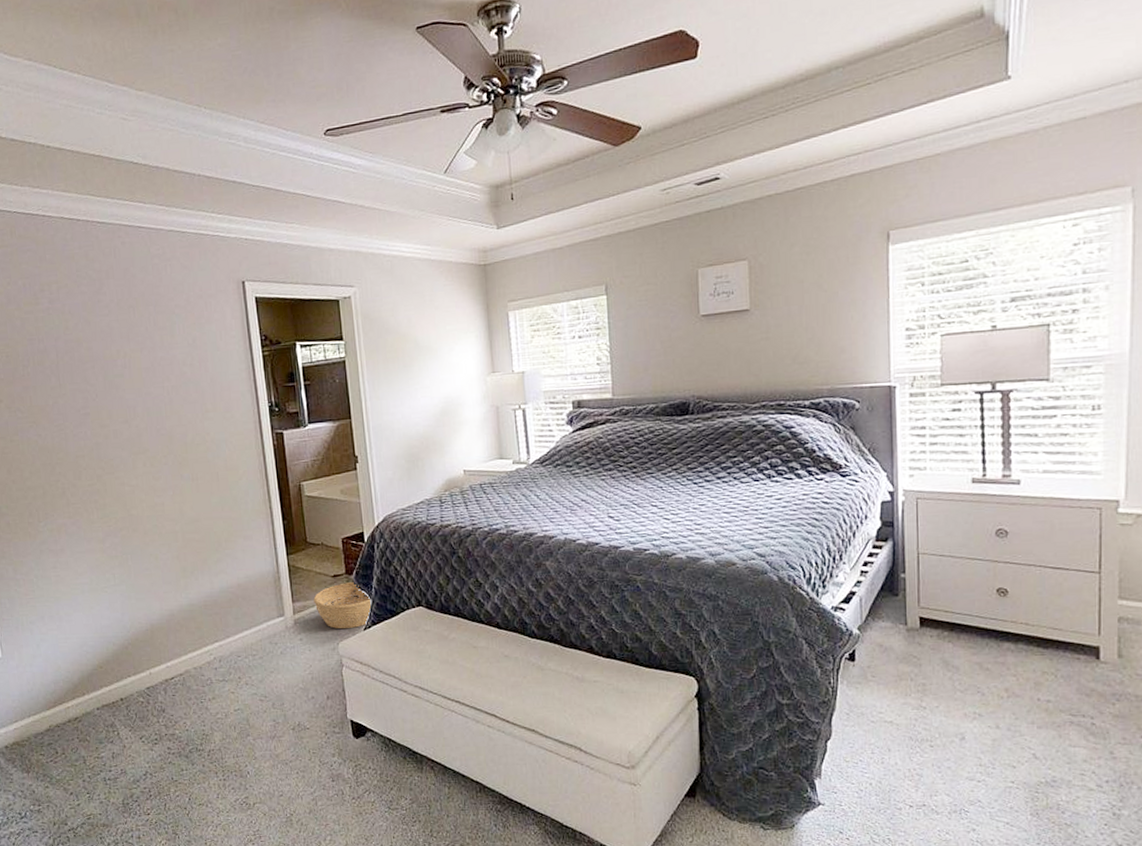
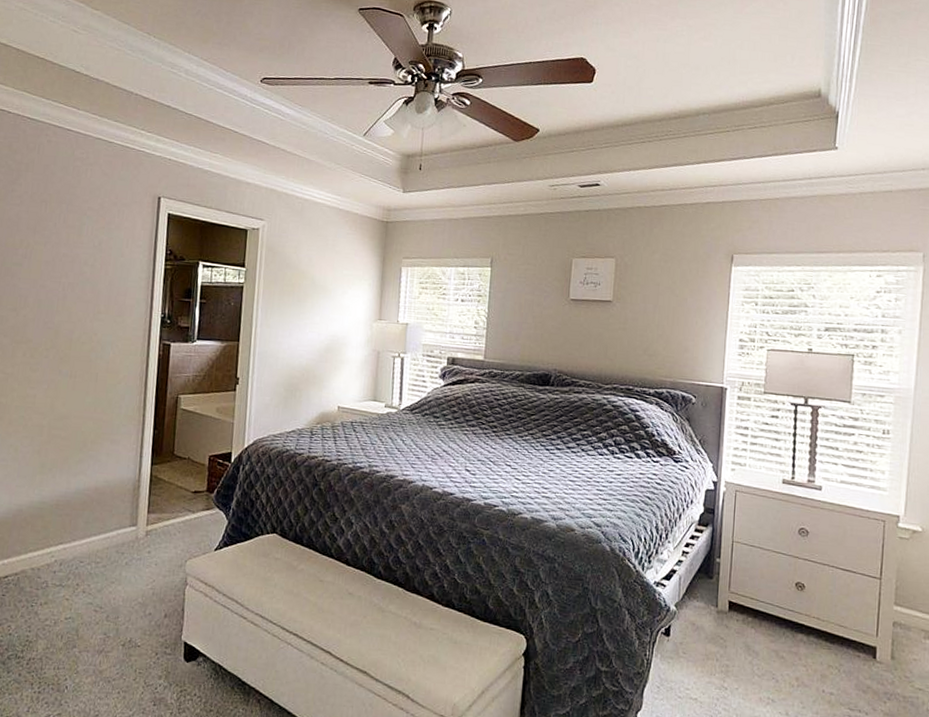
basket: present [313,582,371,629] -> none [169,500,226,547]

